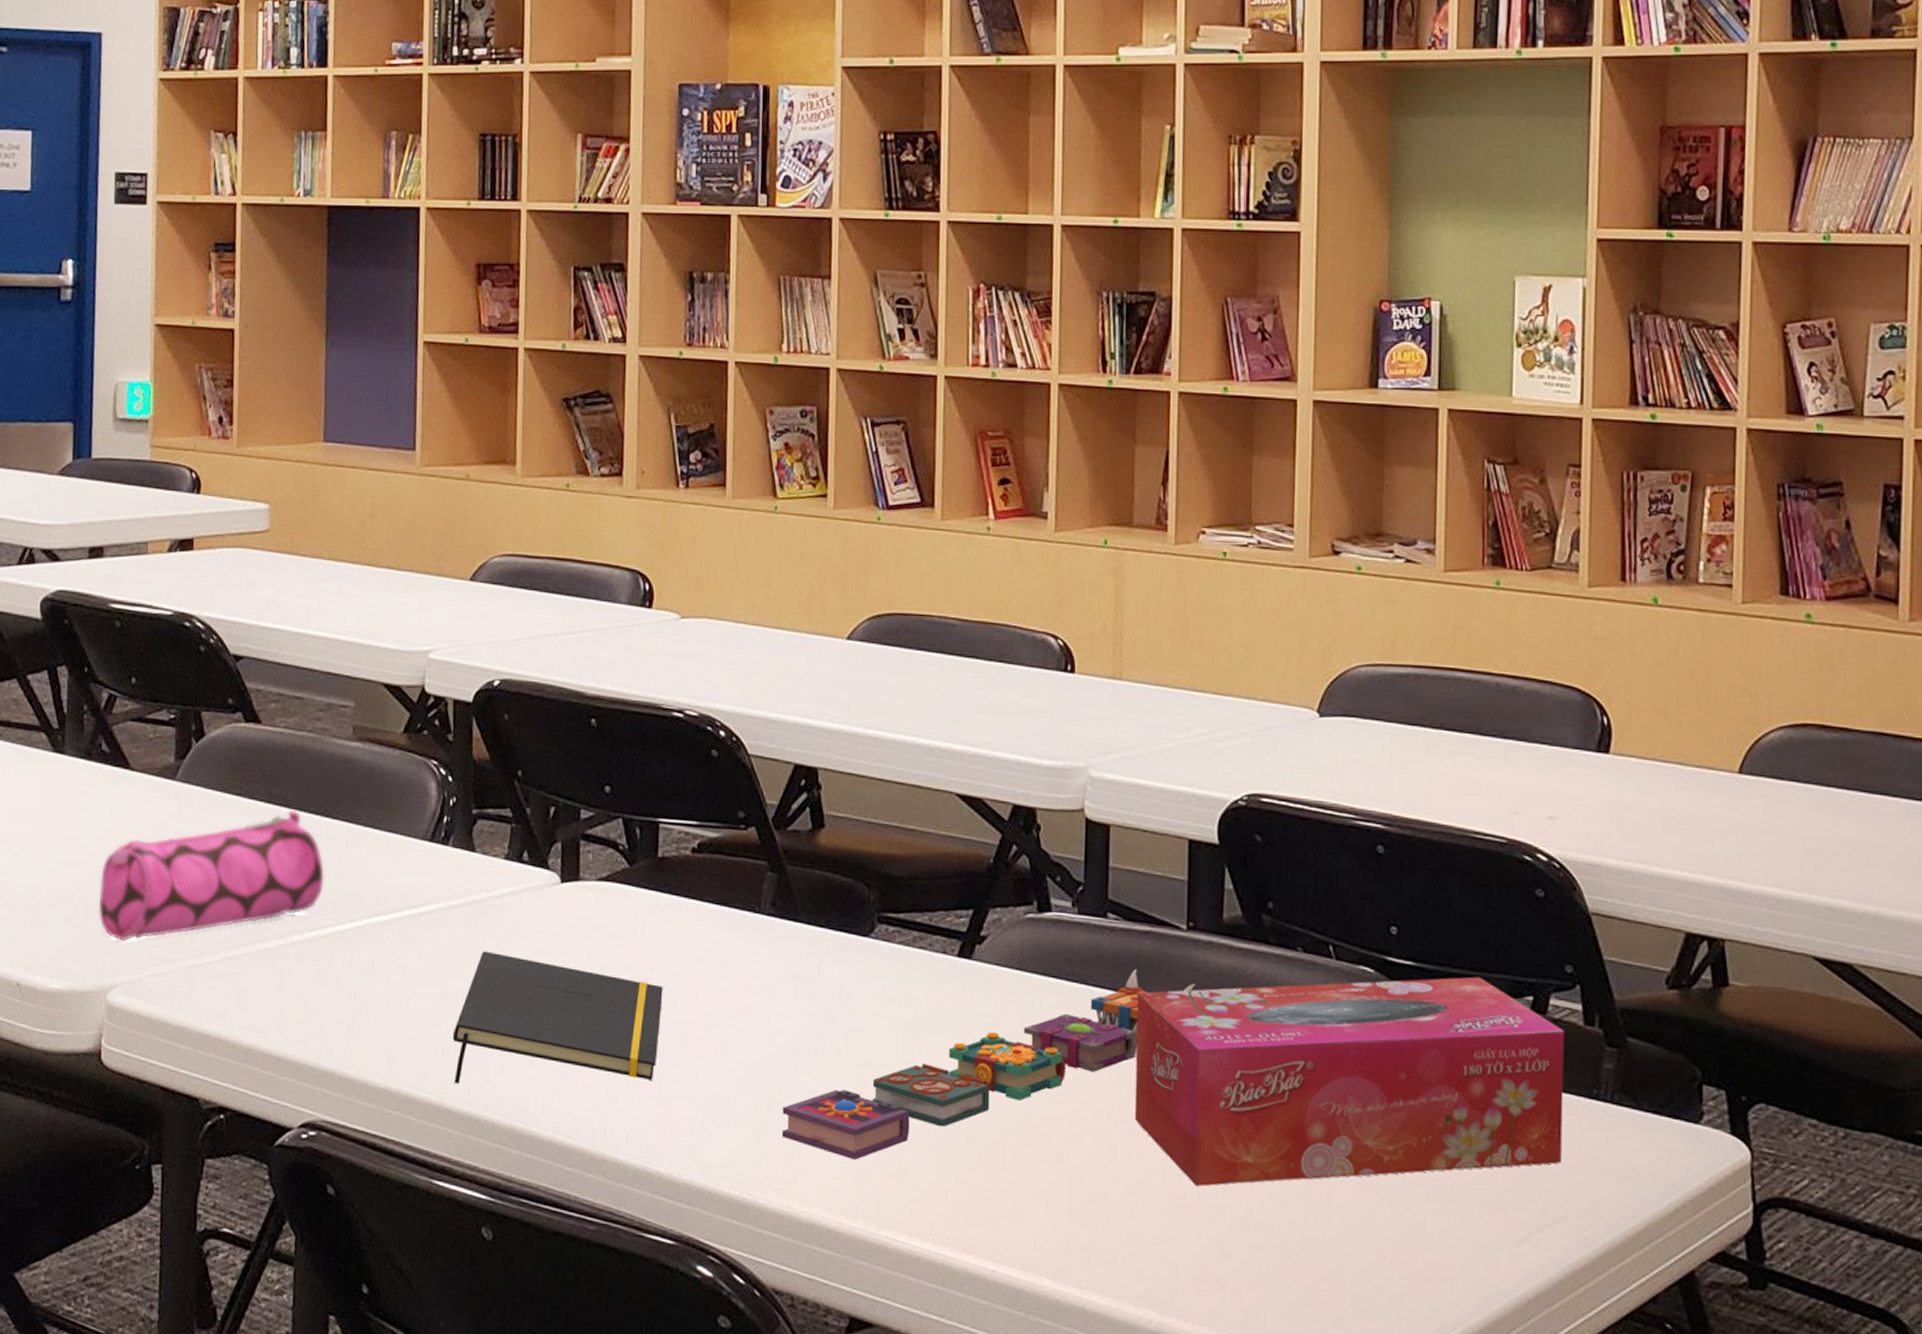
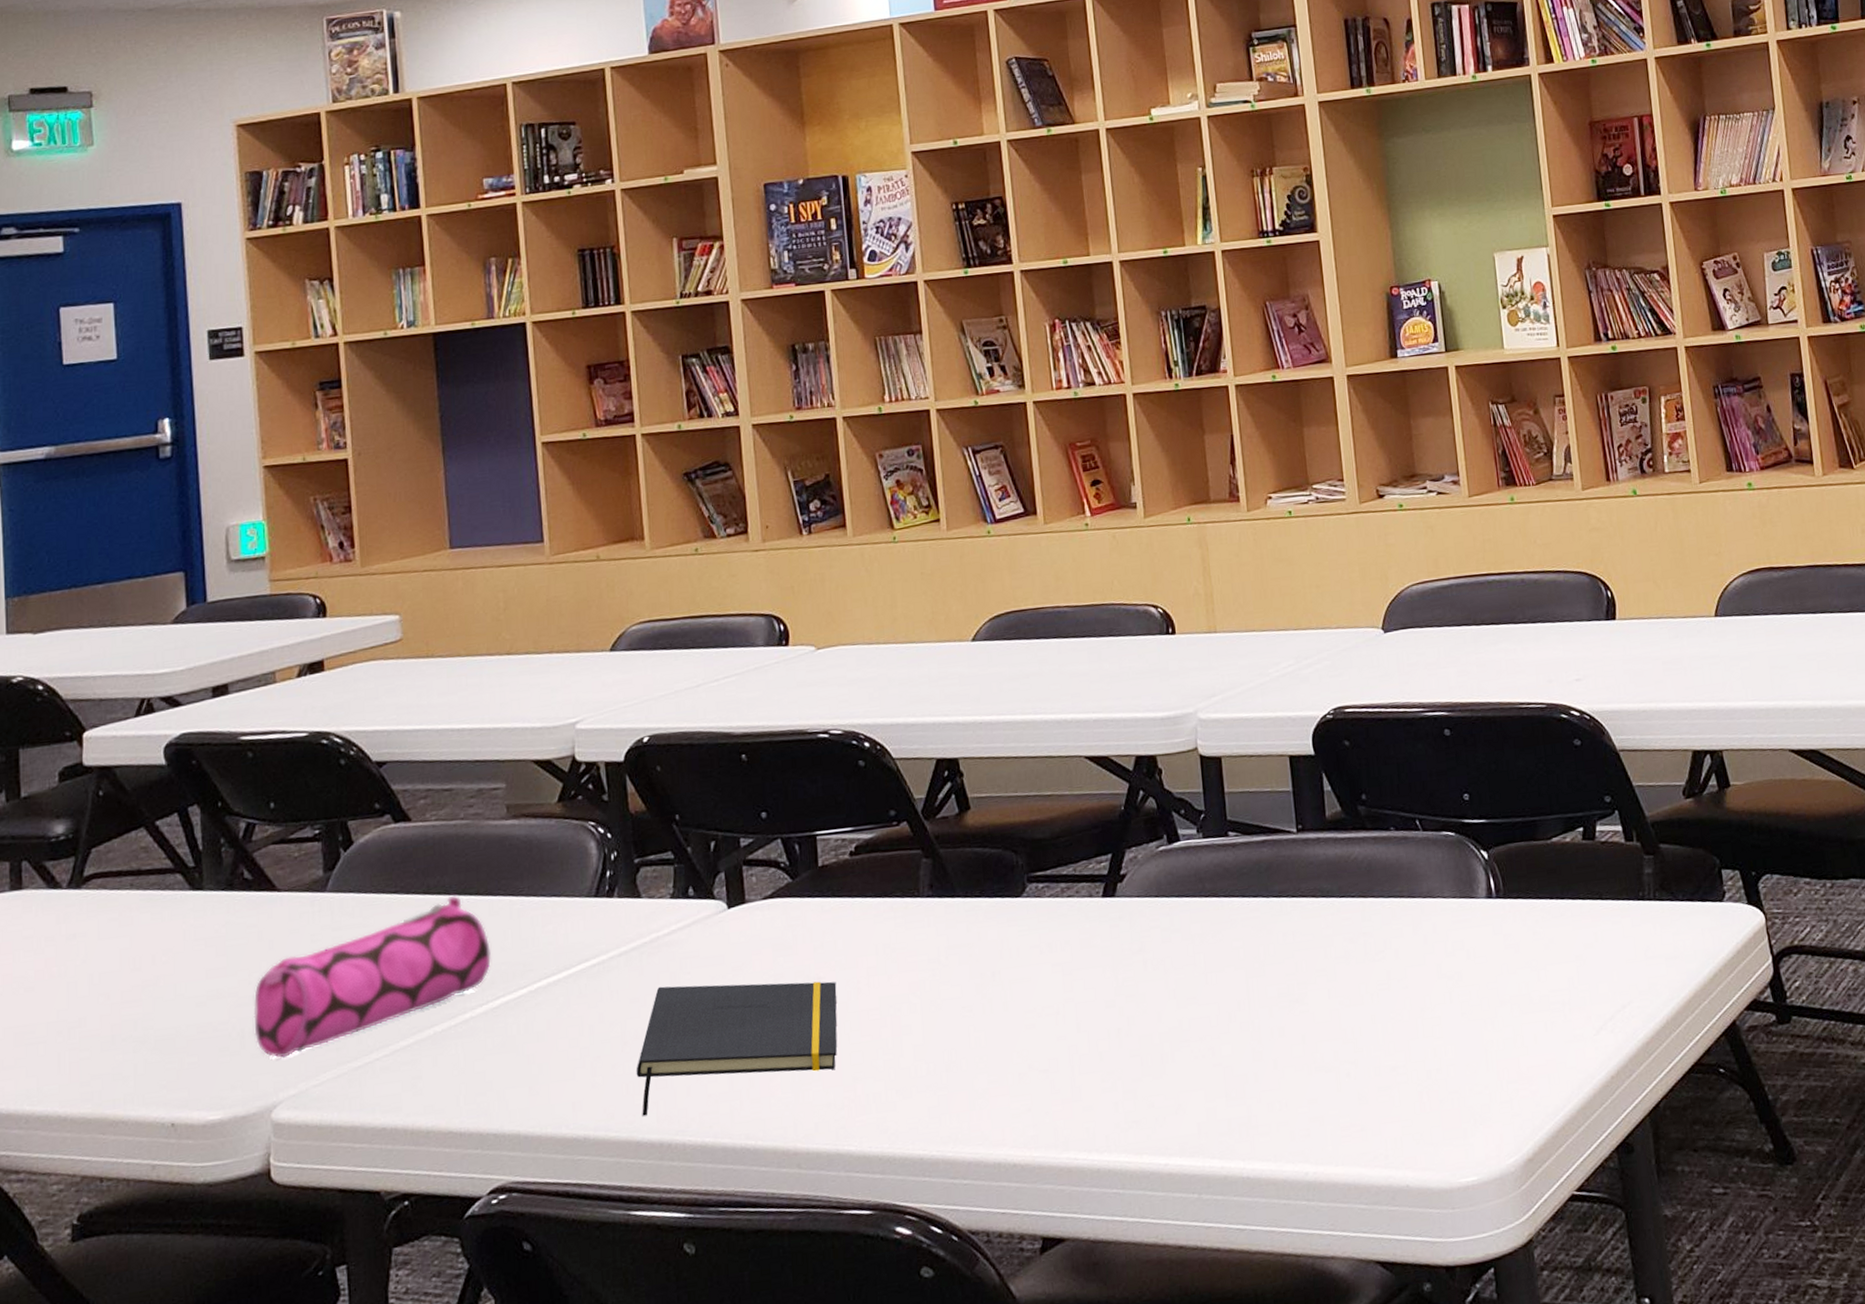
magic books: present [781,970,1196,1160] -> none [960,875,1310,1097]
tissue box: present [1134,976,1565,1187] -> none [1261,820,1623,1048]

